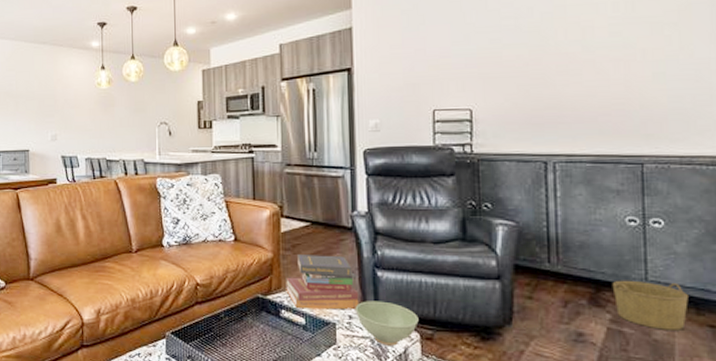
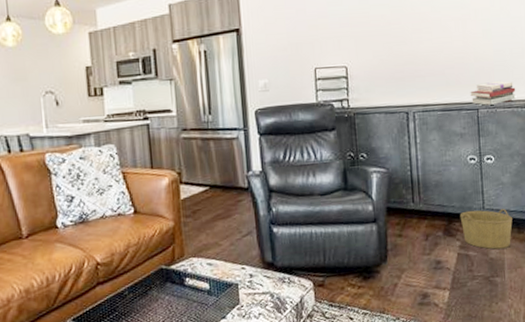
books: present [286,255,359,310] -> none [188,217,258,275]
bowl: present [355,301,419,346] -> none [255,256,311,298]
books: none [632,131,700,160] -> present [470,80,516,106]

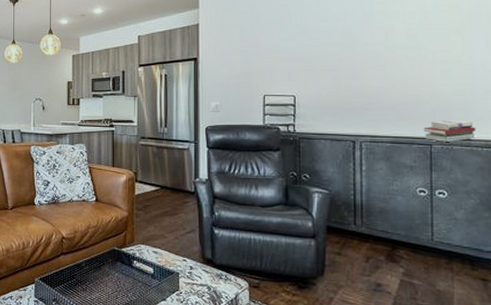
basket: present [460,209,513,250] -> none [405,240,465,283]

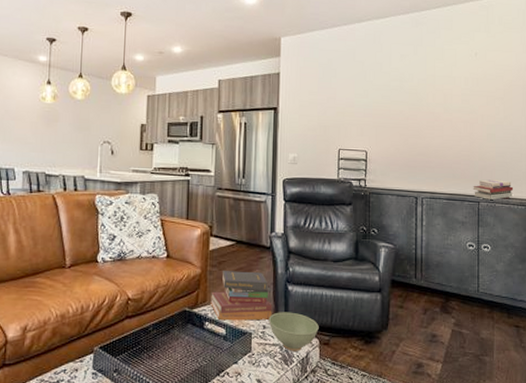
books: none [138,214,199,261] -> present [210,271,272,321]
bowl: none [195,254,248,293] -> present [268,312,319,351]

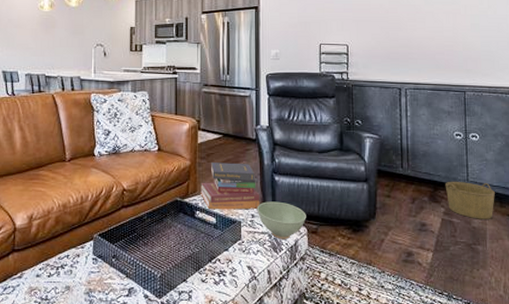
basket: none [456,292,503,330] -> present [445,181,495,219]
books: present [473,179,514,200] -> none [458,68,501,89]

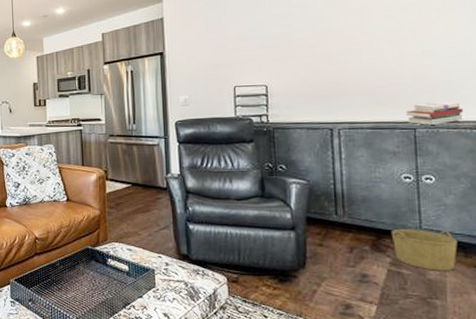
books: present [201,163,260,210] -> none [111,211,174,258]
bowl: present [257,201,306,239] -> none [170,250,226,288]
books: none [458,68,501,89] -> present [406,101,464,125]

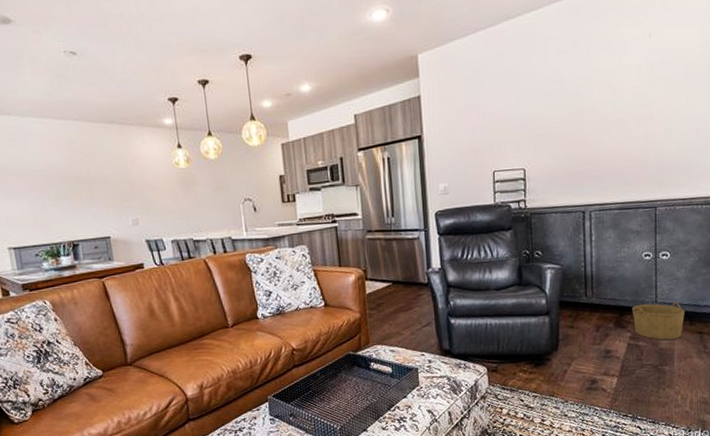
books: present [406,101,464,125] -> none [649,178,697,204]

